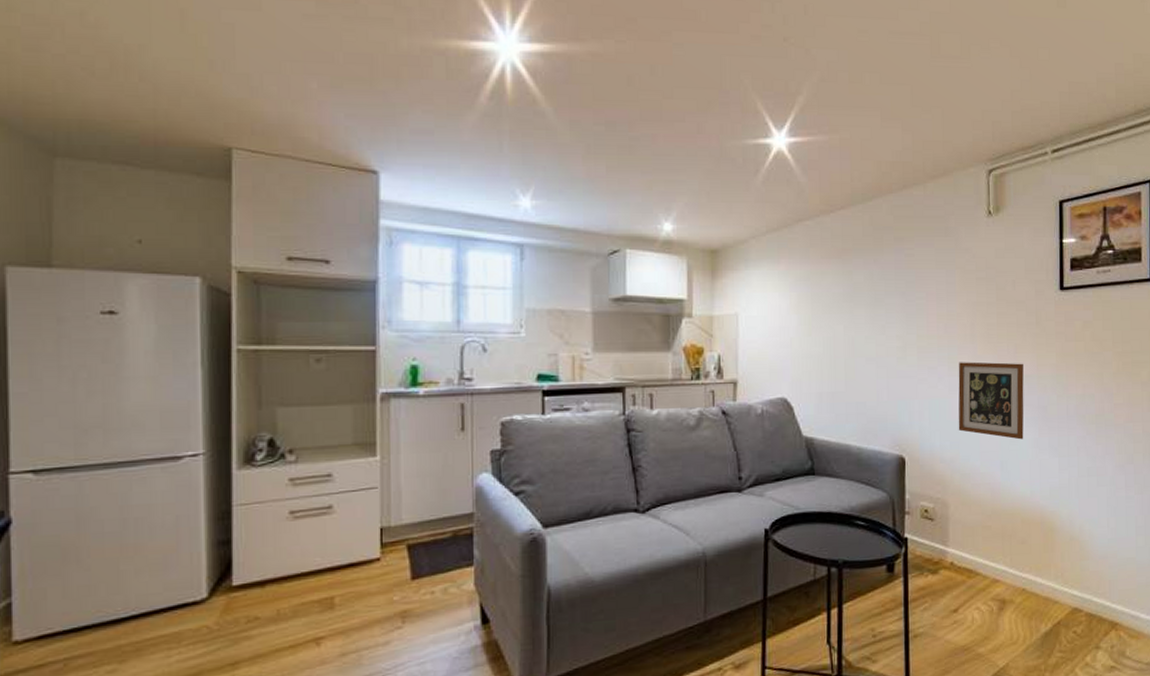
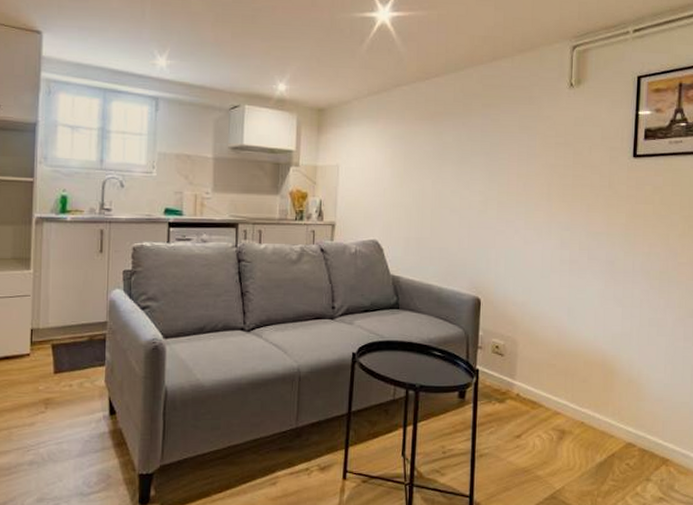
picture frame: present [958,362,1024,440] -> none [530,217,595,290]

